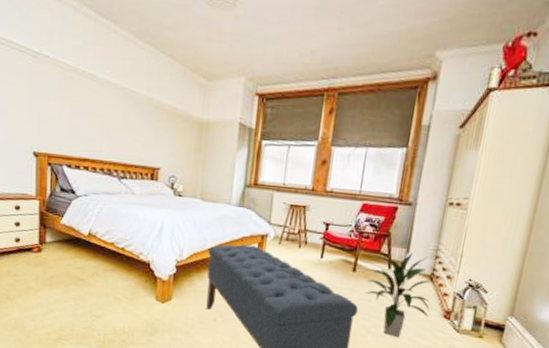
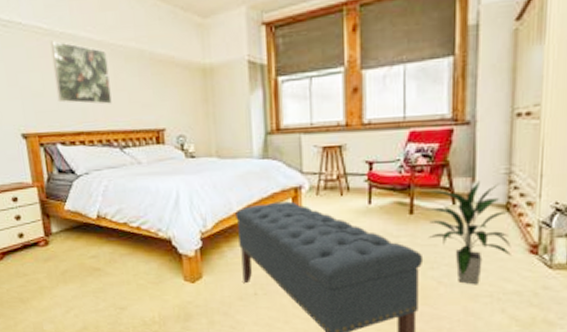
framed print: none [70,77,120,139] -> present [50,40,112,105]

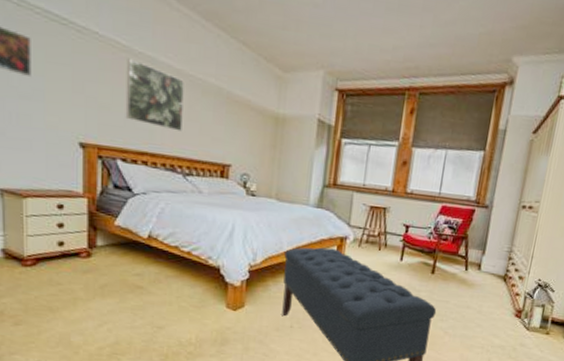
indoor plant: present [426,180,513,285] -> none [443,254,507,338]

